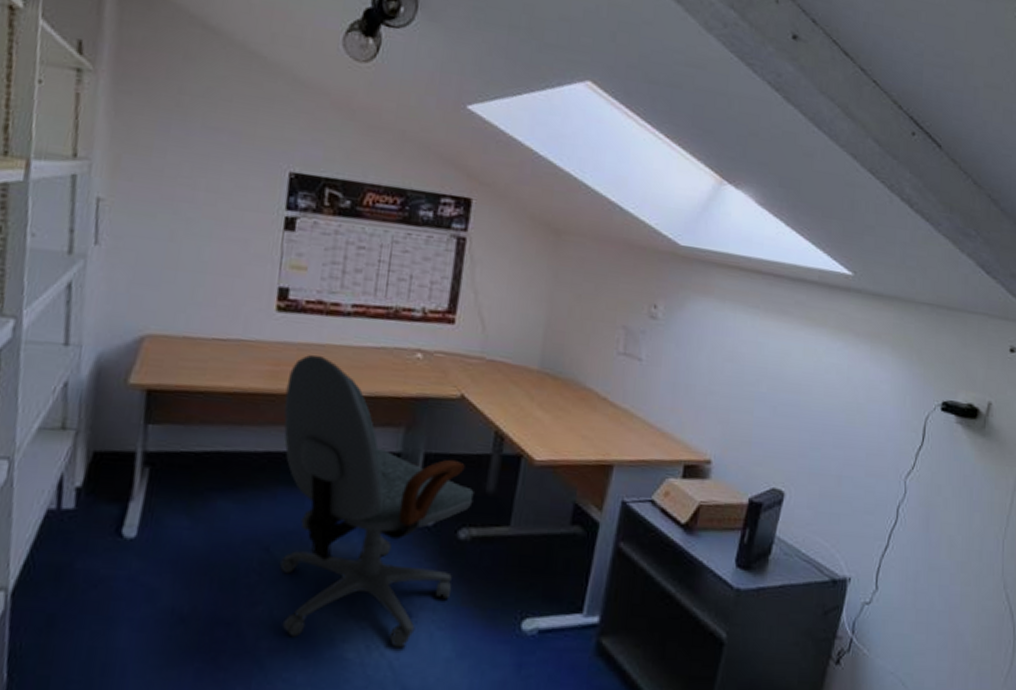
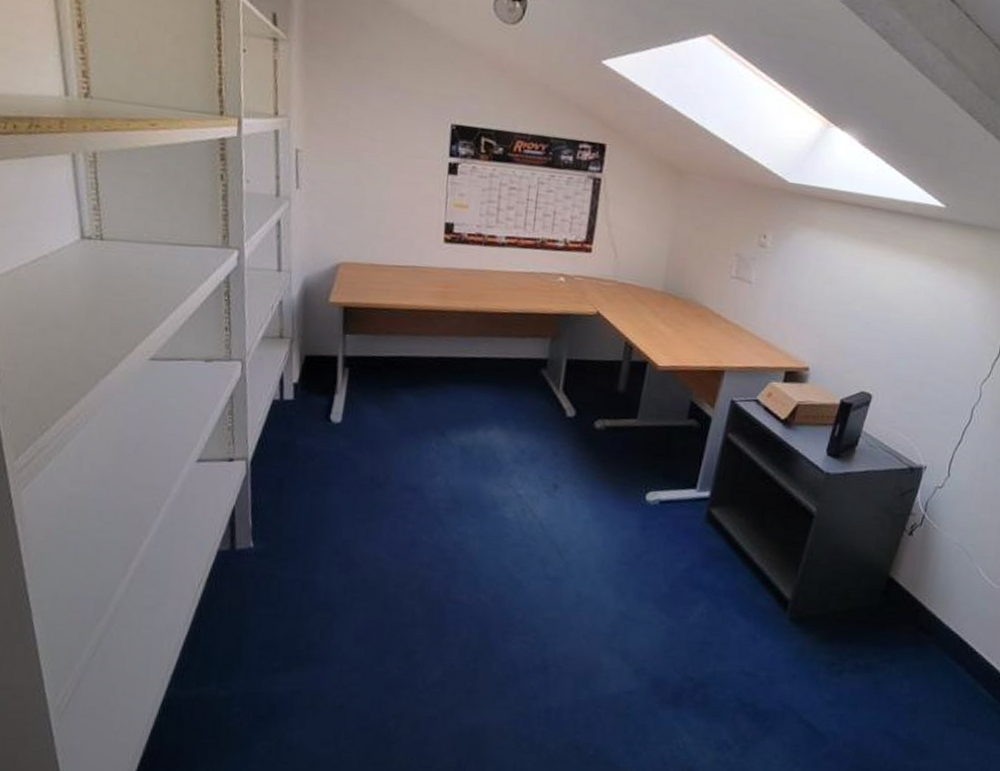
office chair: present [279,355,474,648] -> none [452,279,608,512]

